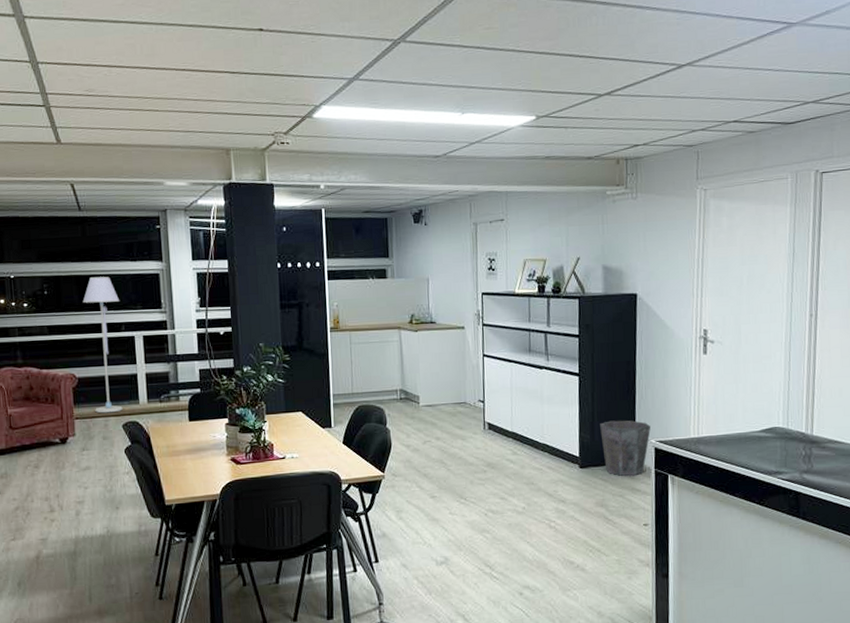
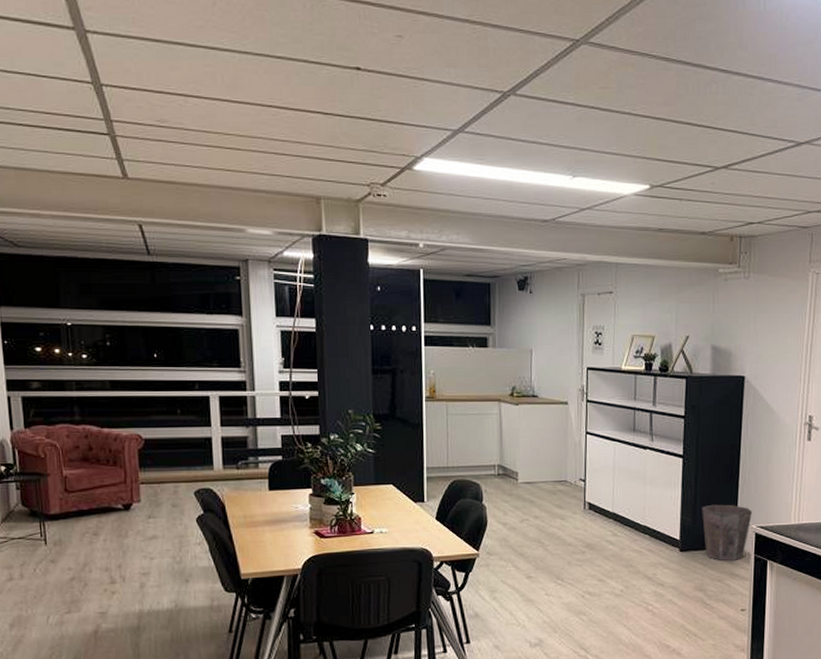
floor lamp: present [82,276,123,414] -> none [150,329,195,479]

